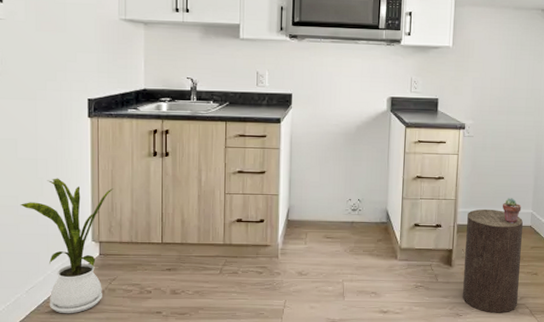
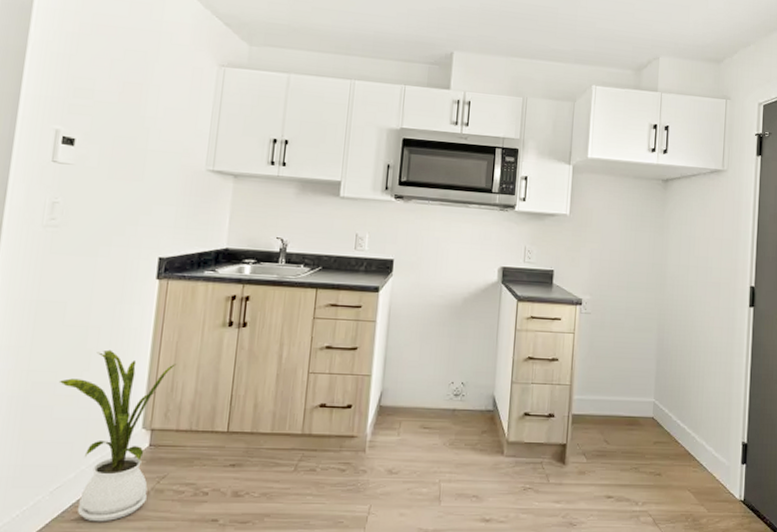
stool: present [463,209,523,313] -> none [577,396,645,522]
potted succulent: present [503,198,522,223] -> none [622,384,643,414]

